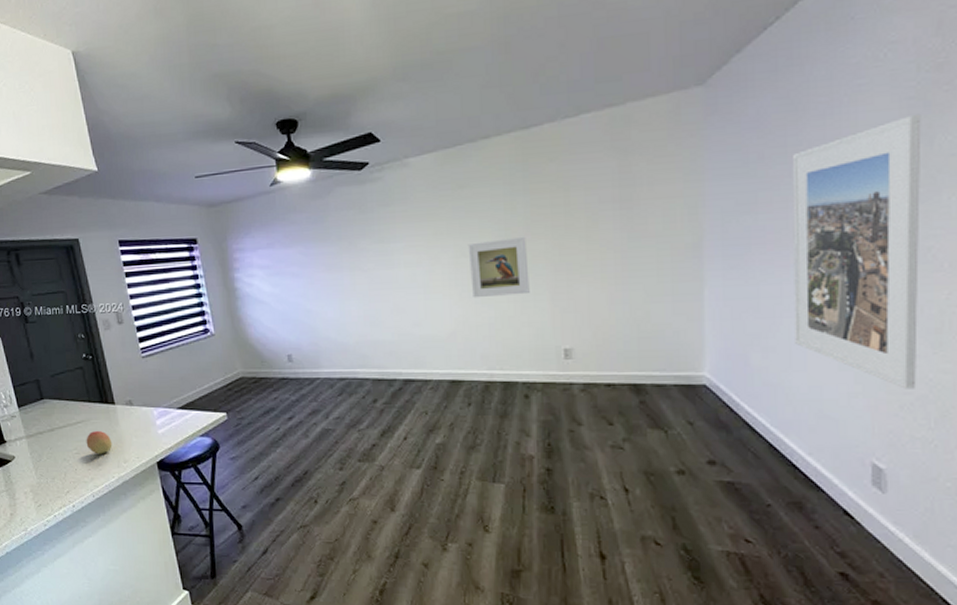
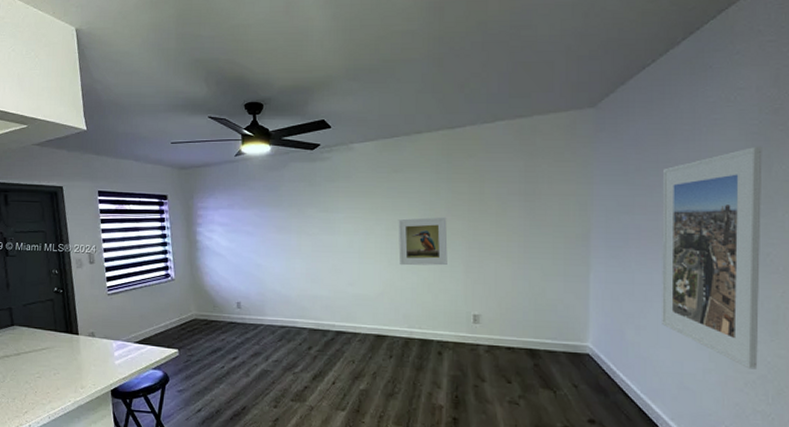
fruit: present [86,430,113,454] -> none [48,357,72,380]

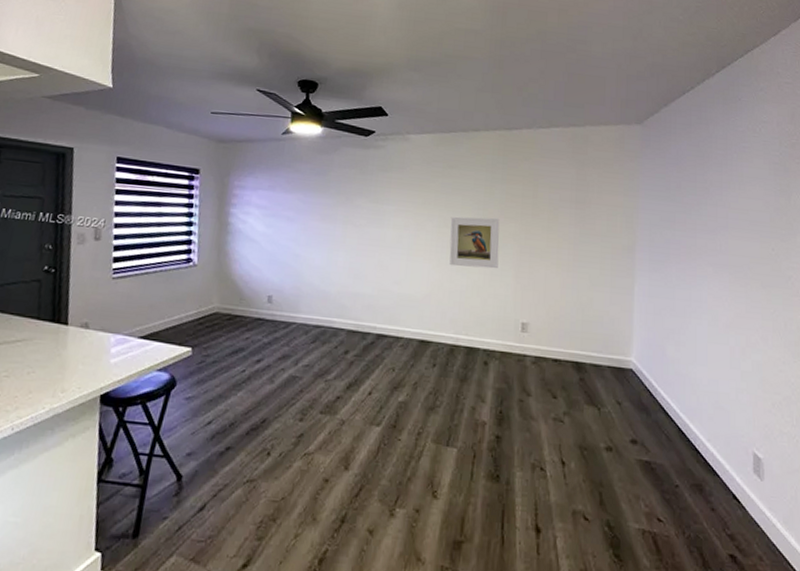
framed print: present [662,146,762,370] -> none [699,175,783,390]

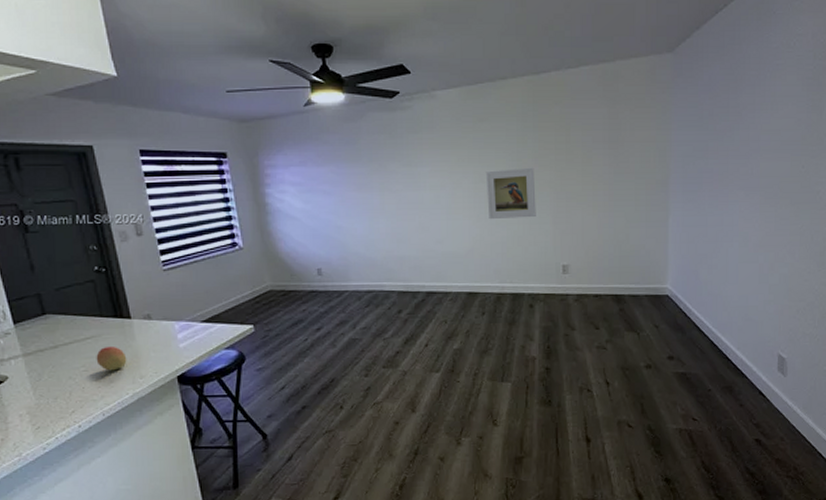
fruit: none [20,352,54,380] -> present [96,346,127,371]

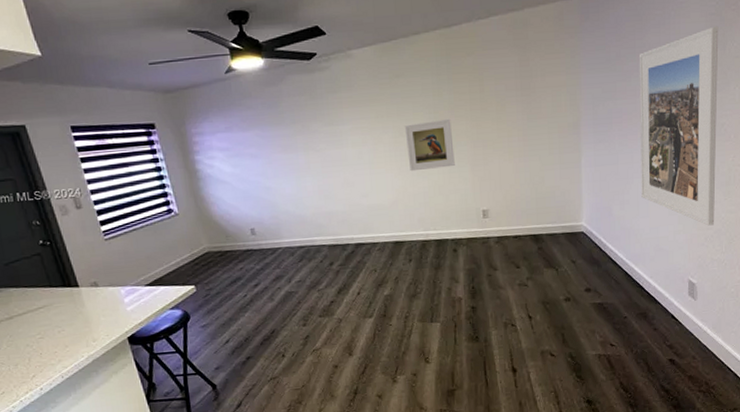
fruit: present [96,346,127,371] -> none [49,313,79,337]
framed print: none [731,90,816,298] -> present [638,26,719,226]

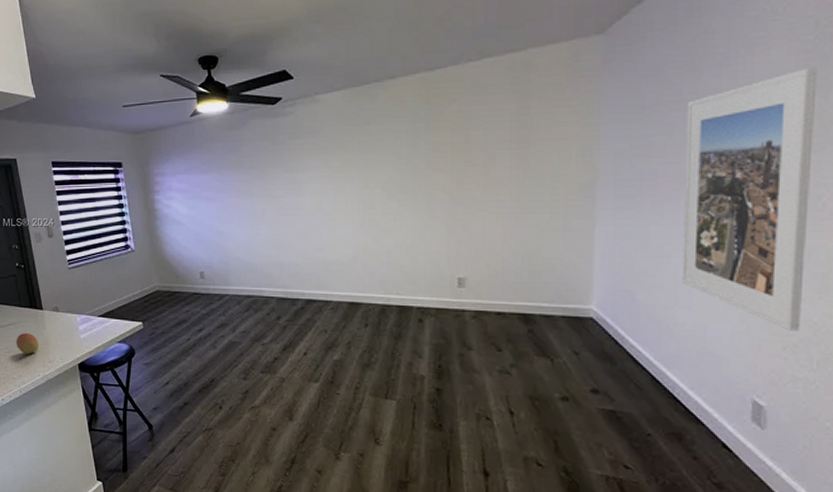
fruit: none [49,313,79,337] -> present [16,332,39,354]
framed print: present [404,118,455,172] -> none [371,171,428,227]

